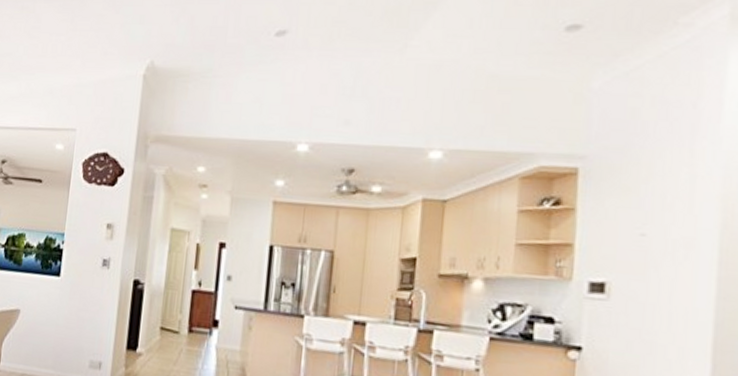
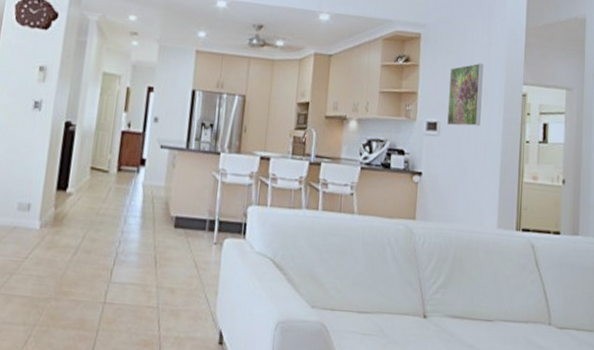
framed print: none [622,203,683,289] -> present [447,63,484,127]

